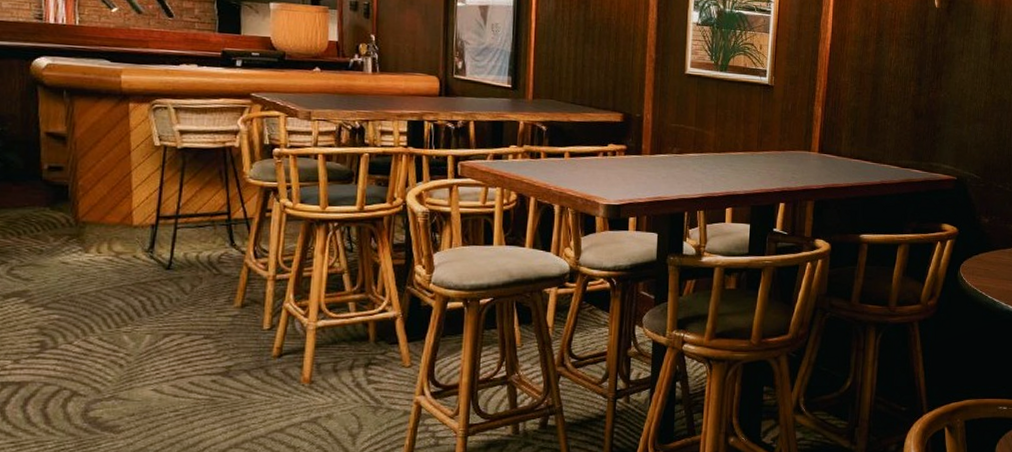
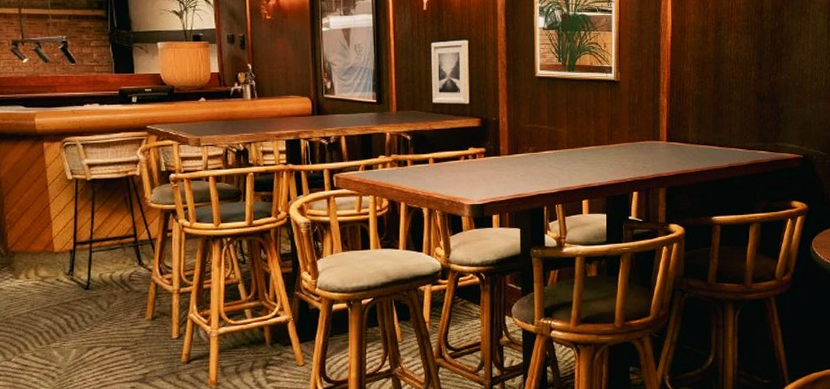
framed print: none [573,28,616,98] -> present [431,40,470,105]

